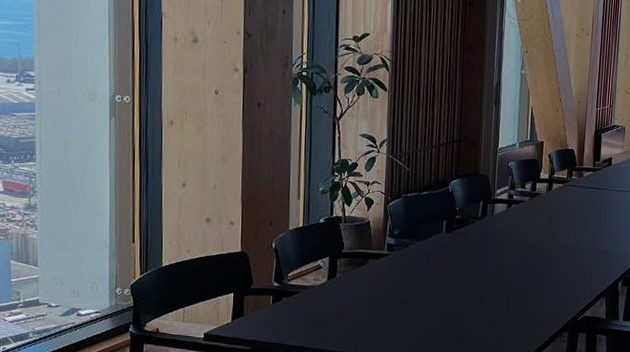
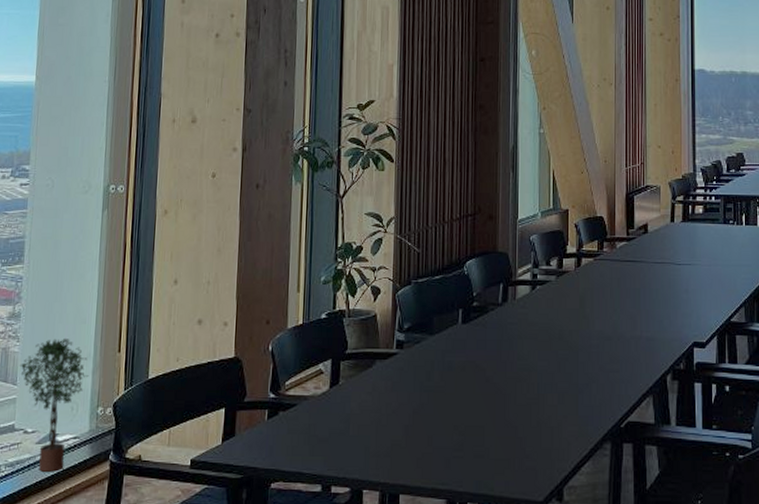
potted tree: none [39,228,106,339] -> present [20,337,89,472]

